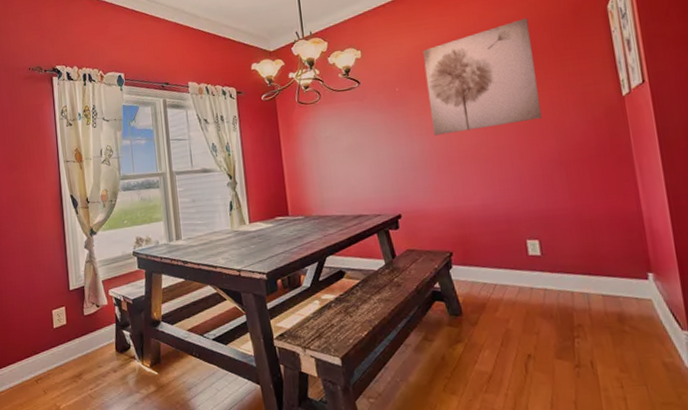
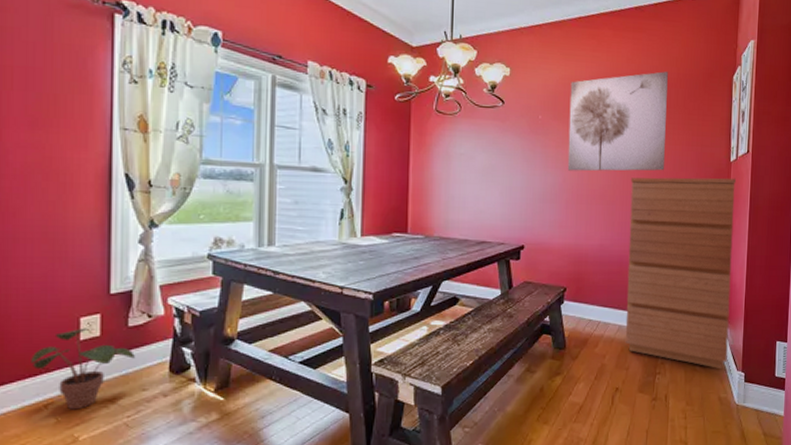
potted plant: none [24,318,91,384] -> present [31,327,135,410]
dresser: none [504,112,665,329] -> present [625,177,737,368]

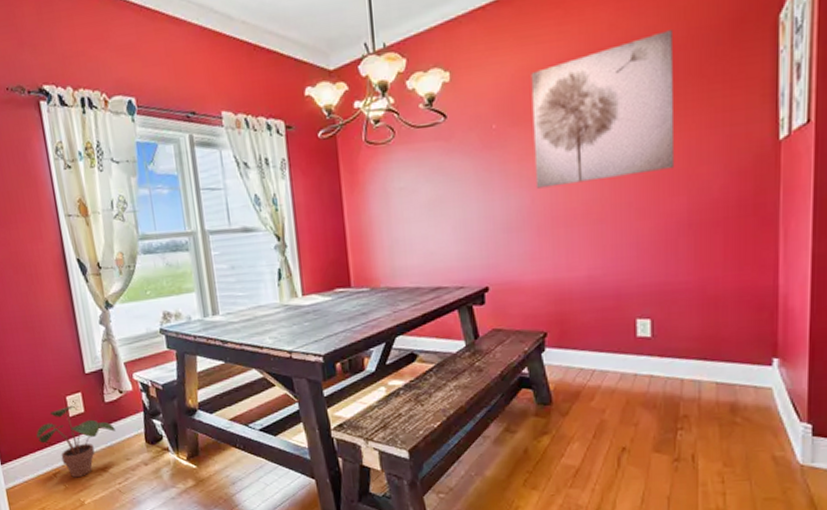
dresser: present [625,177,737,368] -> none [624,162,791,420]

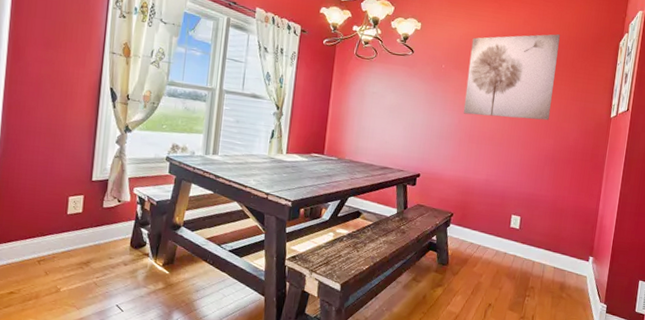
potted plant: present [36,405,115,478] -> none [31,204,106,268]

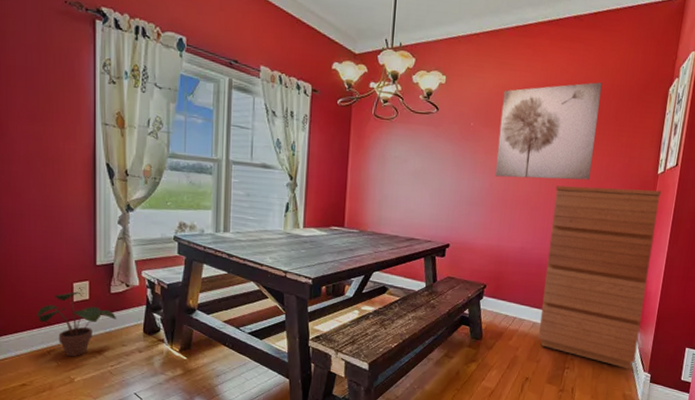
potted plant: none [31,204,106,268] -> present [37,291,116,357]
dresser: none [500,124,615,298] -> present [538,185,662,368]

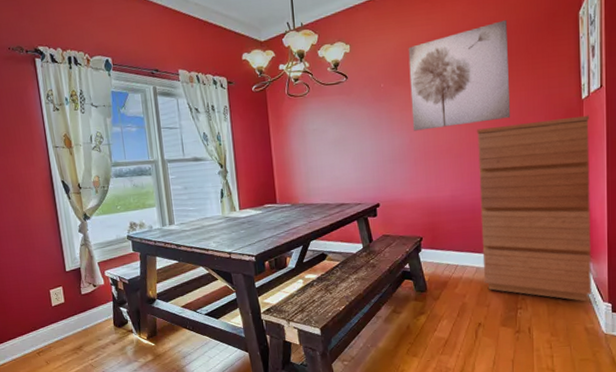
potted plant: present [37,291,116,357] -> none [24,297,89,356]

